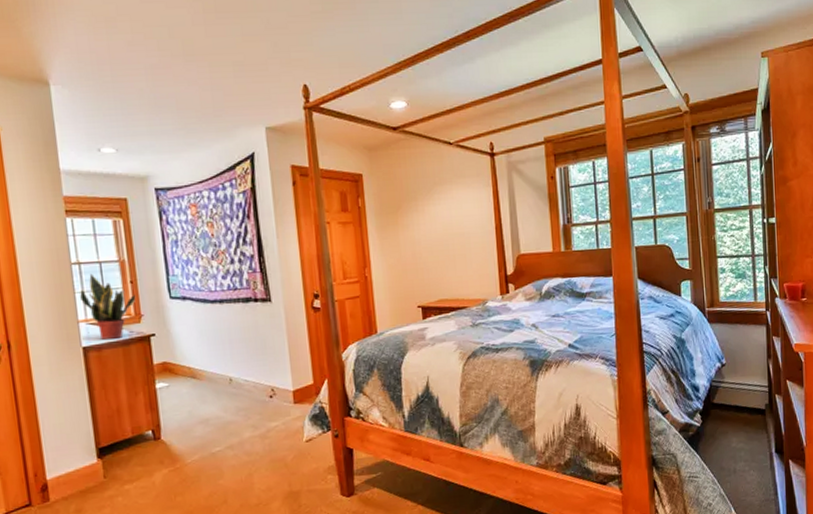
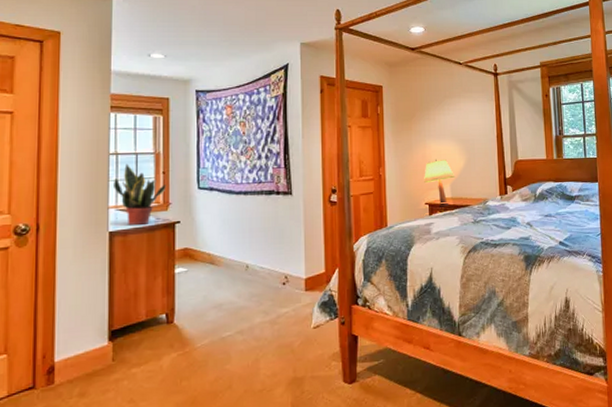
table lamp: none [415,256,449,311] -> present [424,159,454,207]

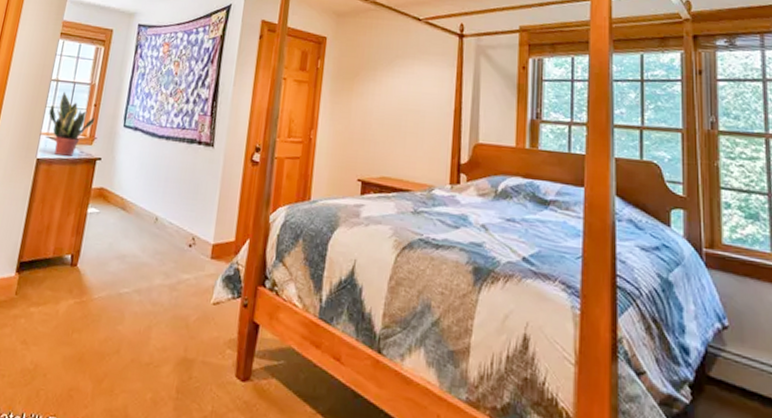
table lamp: present [424,159,454,207] -> none [359,128,397,188]

